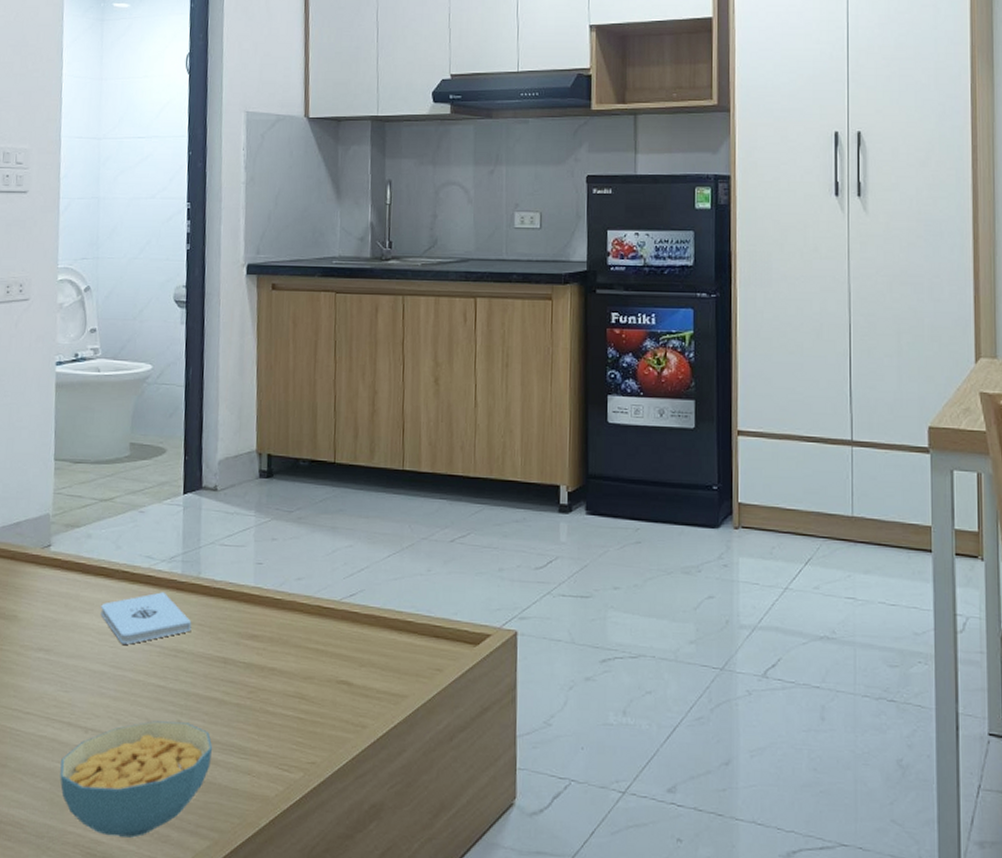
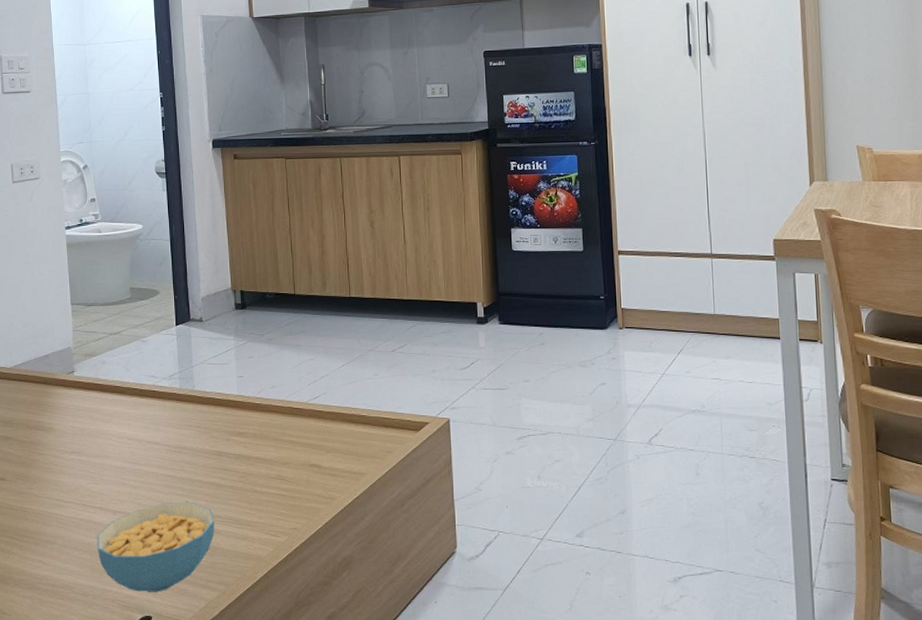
notepad: present [100,592,192,645] -> none [118,403,191,445]

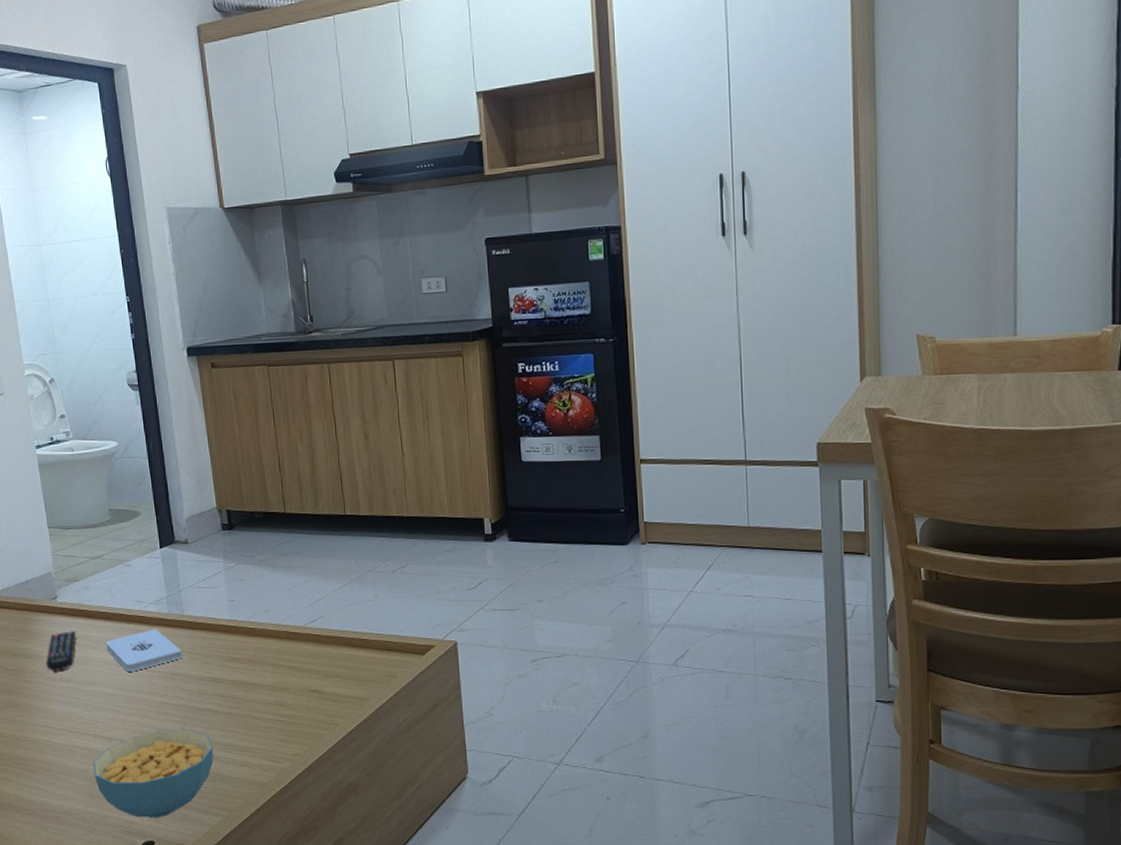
remote control: none [59,404,90,443] -> present [46,631,76,671]
notepad: none [118,403,191,445] -> present [106,629,183,672]

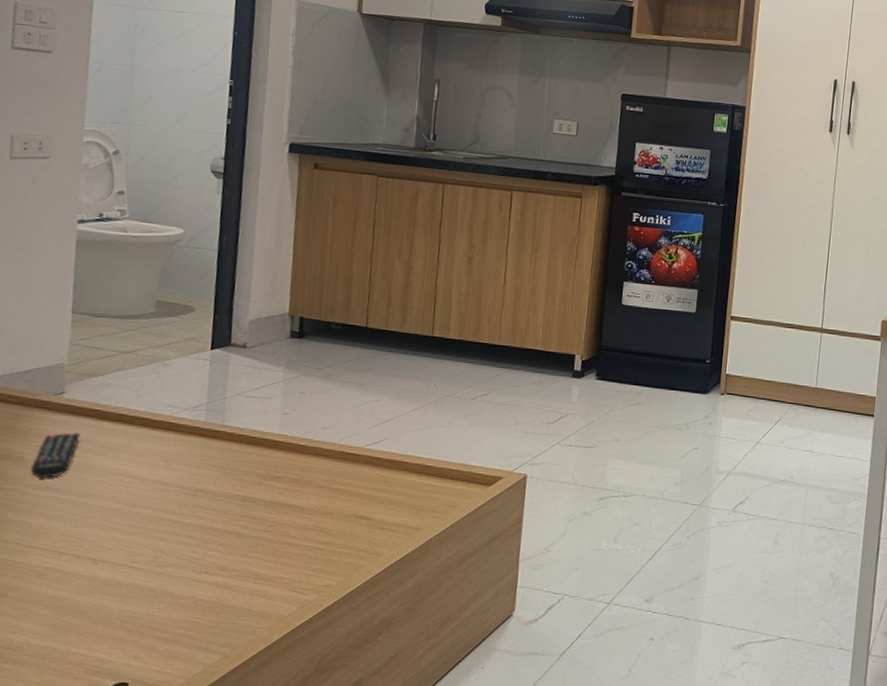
cereal bowl: present [93,729,214,818] -> none [65,552,229,655]
notepad: present [106,629,183,672] -> none [116,437,213,484]

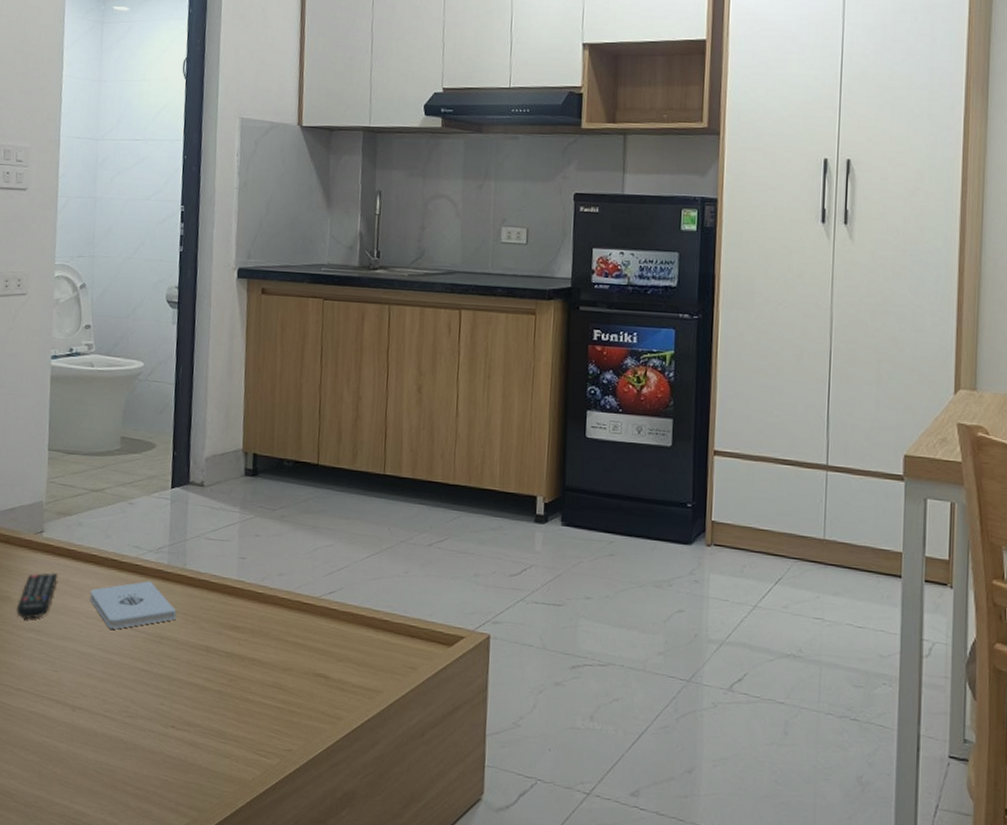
notepad: none [116,437,213,484] -> present [89,581,177,629]

